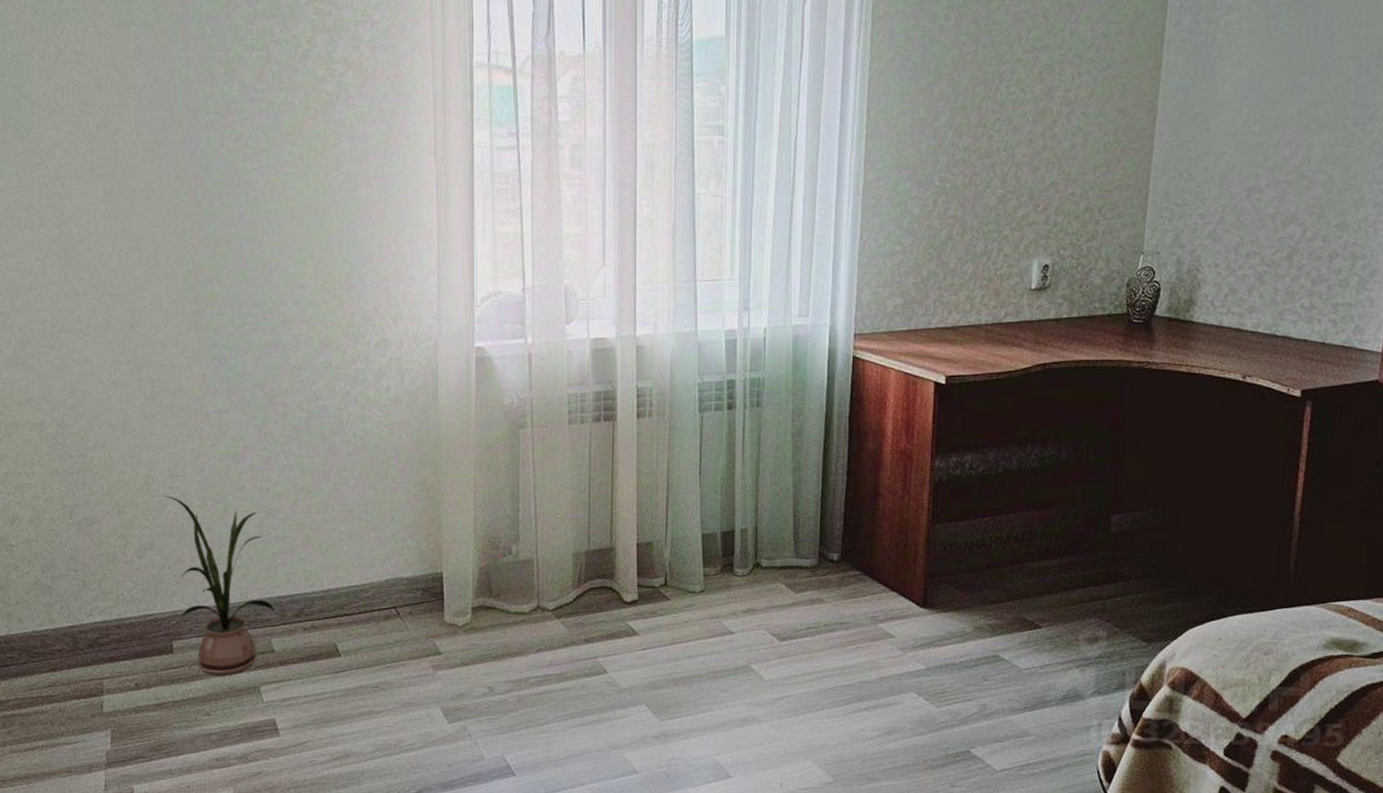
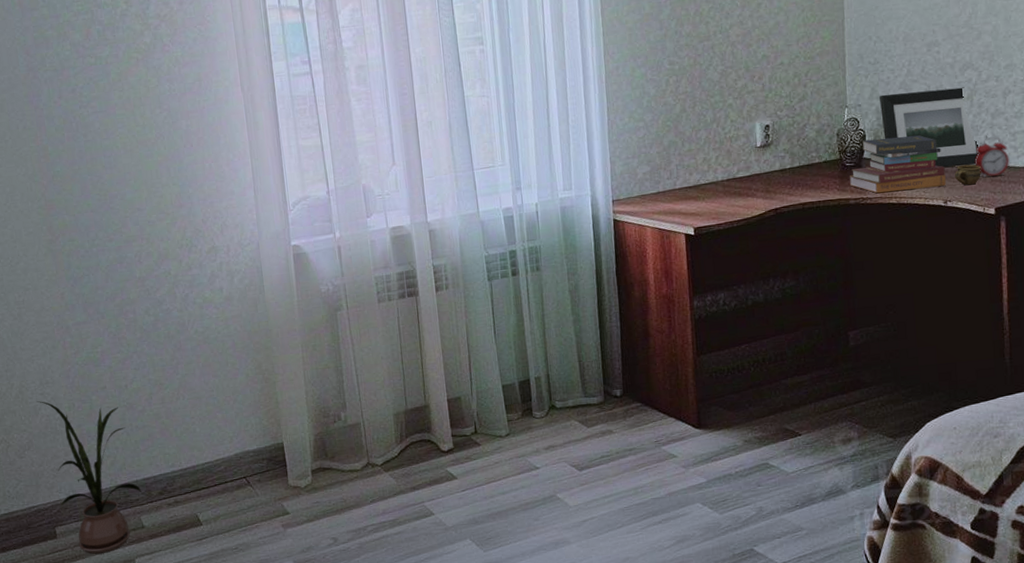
books: none [1134,294,1249,359] -> present [849,135,946,194]
picture frame: none [1181,243,1304,337] -> present [880,87,988,168]
cup: none [1259,336,1291,360] -> present [955,164,981,186]
alarm clock: none [1286,307,1326,353] -> present [975,137,1009,178]

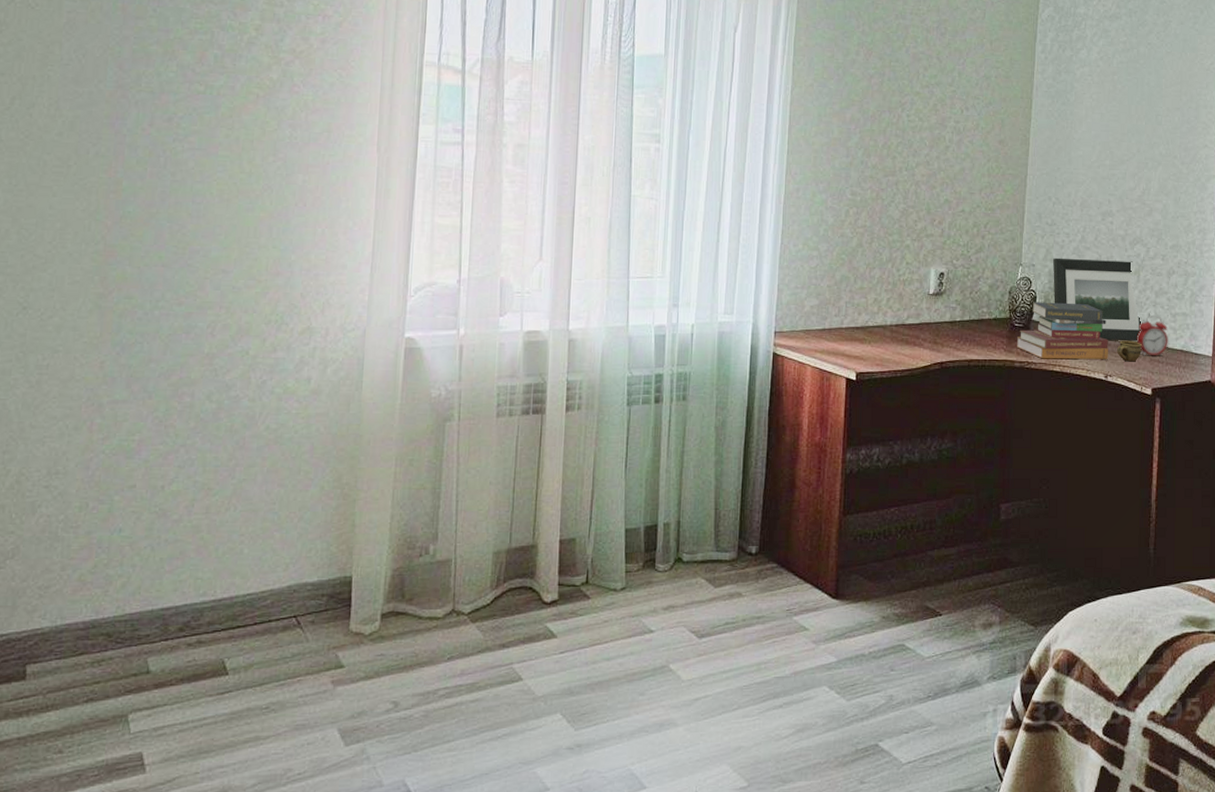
house plant: present [37,401,142,554] -> none [37,496,156,704]

